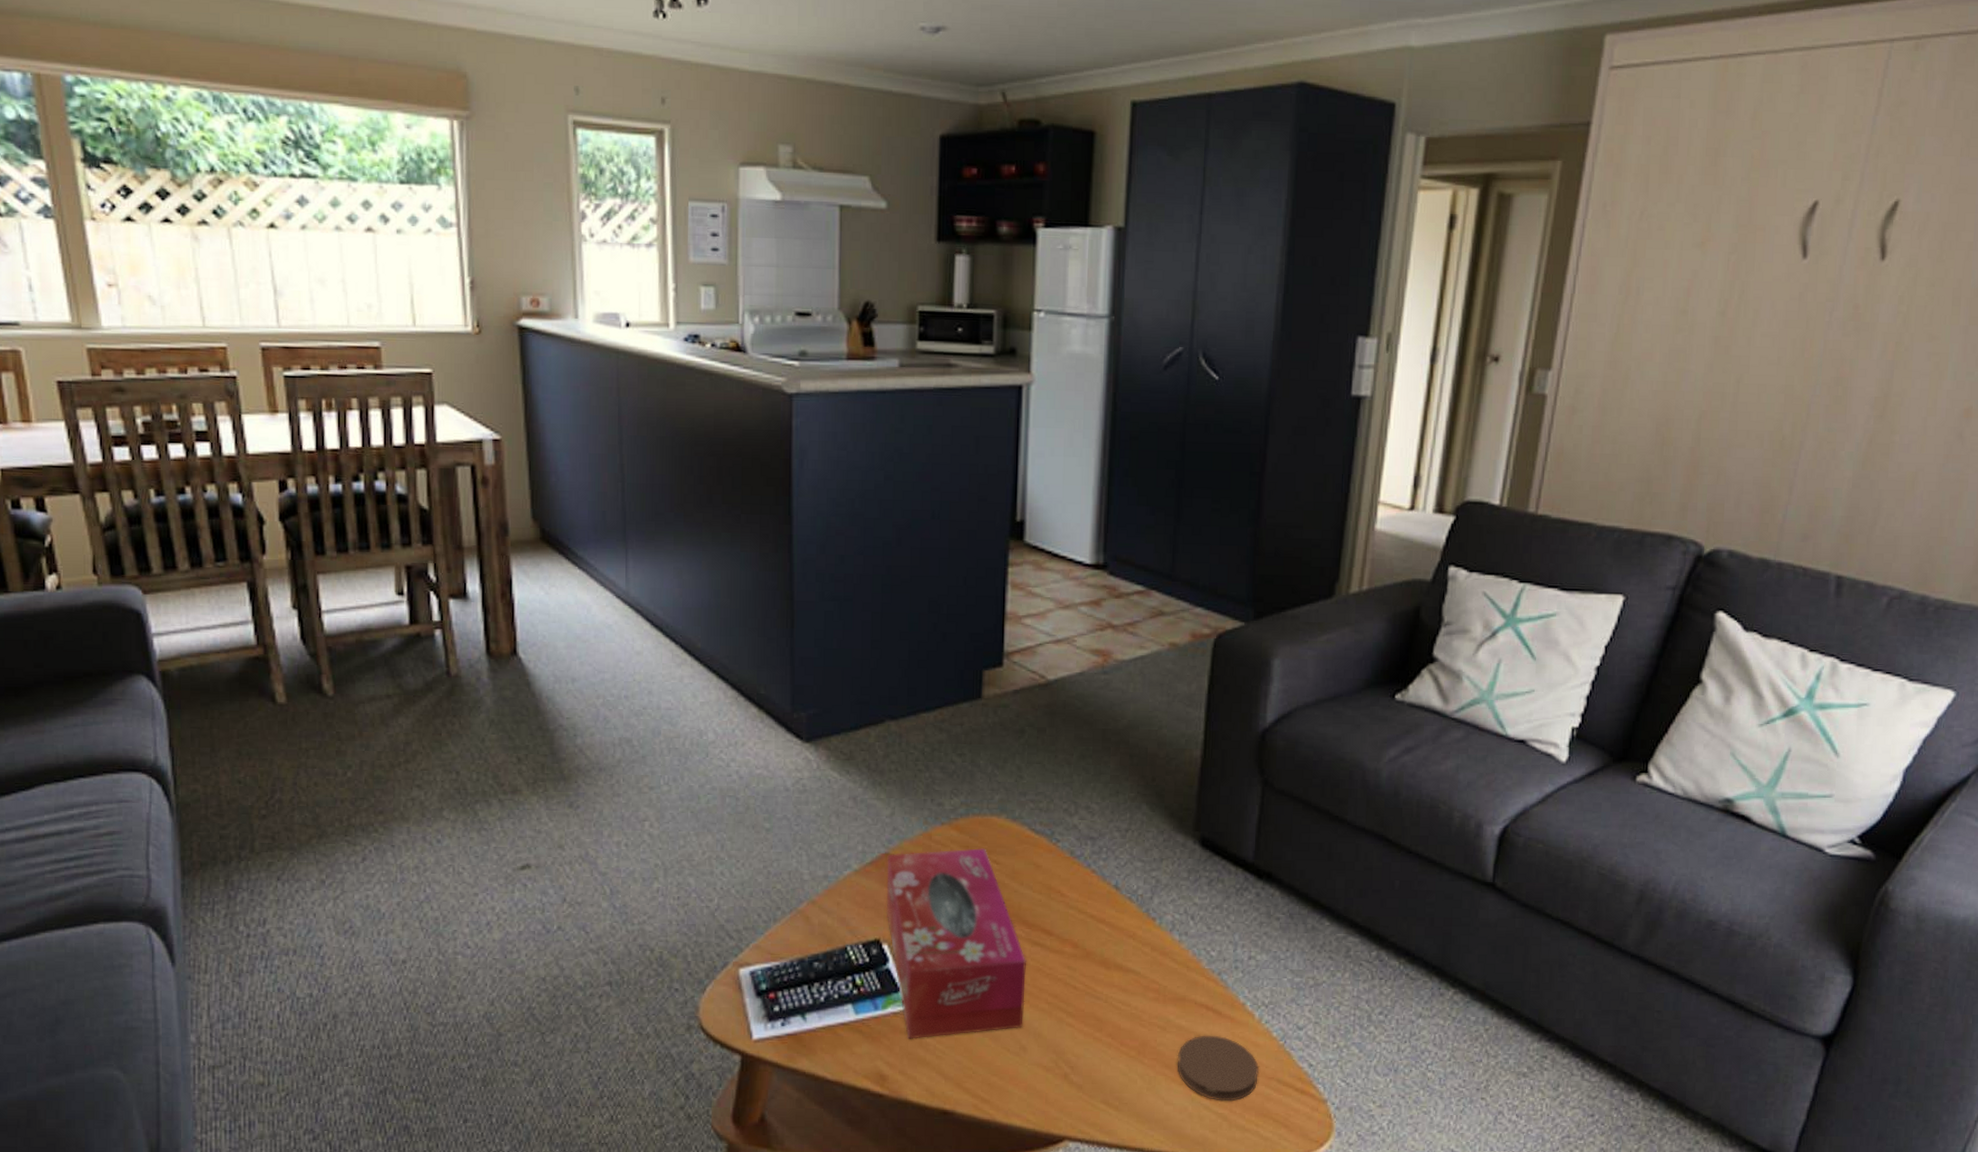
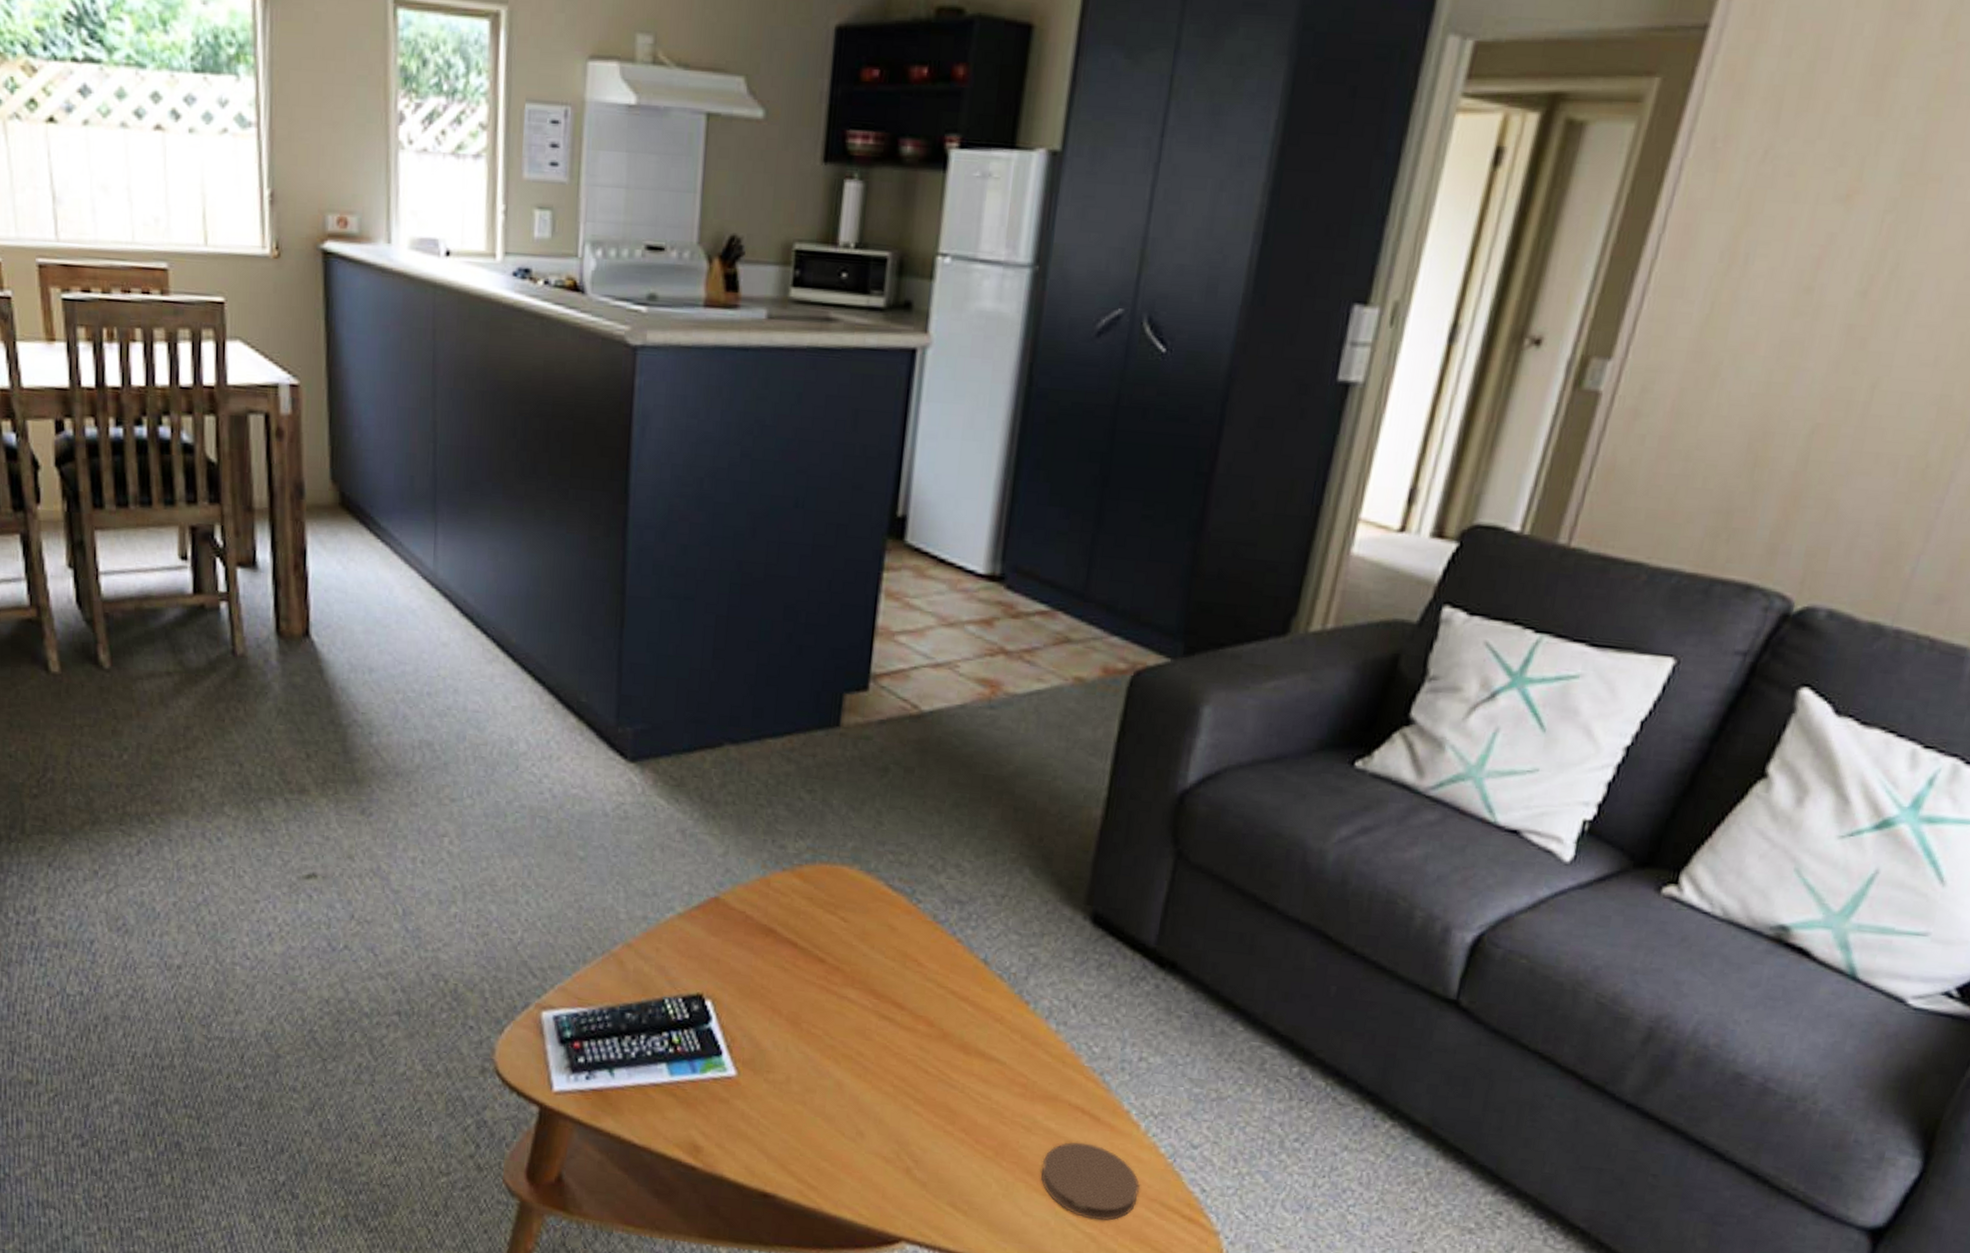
tissue box: present [886,848,1027,1039] -> none [711,898,872,1111]

